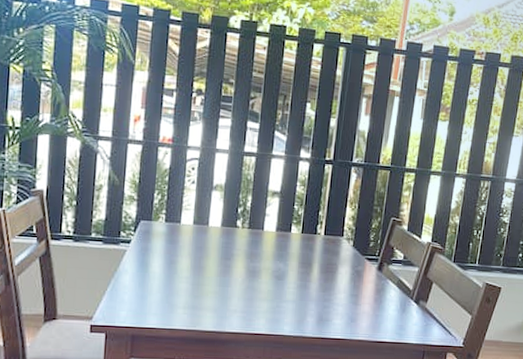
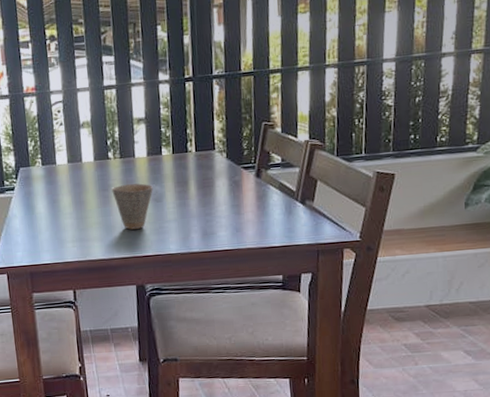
cup: none [234,256,277,305] -> present [112,183,153,230]

